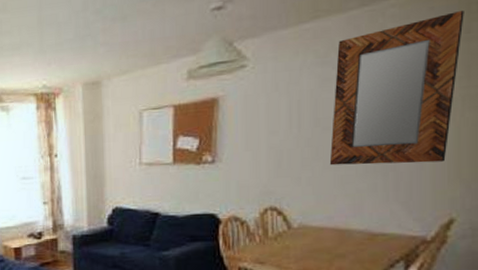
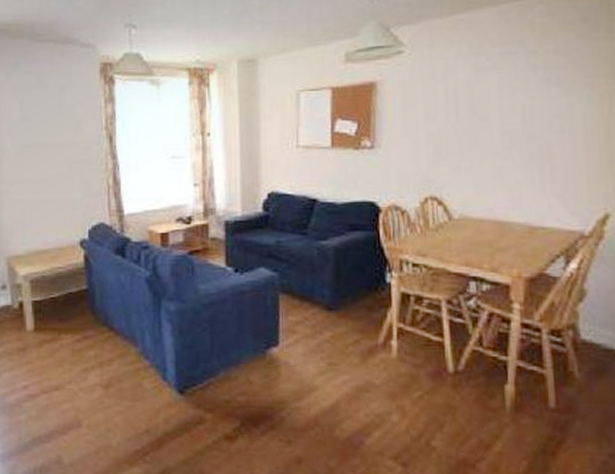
home mirror: present [329,10,464,166] -> none [487,10,606,157]

